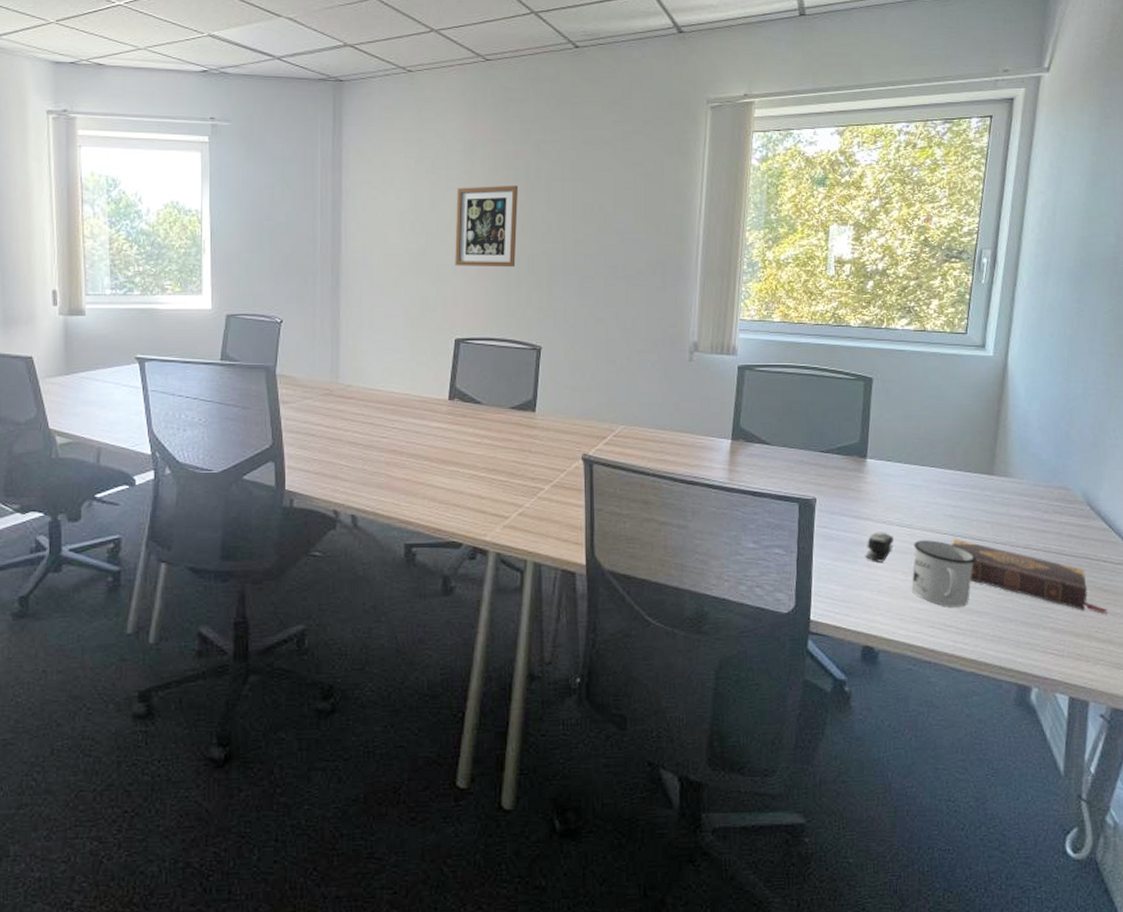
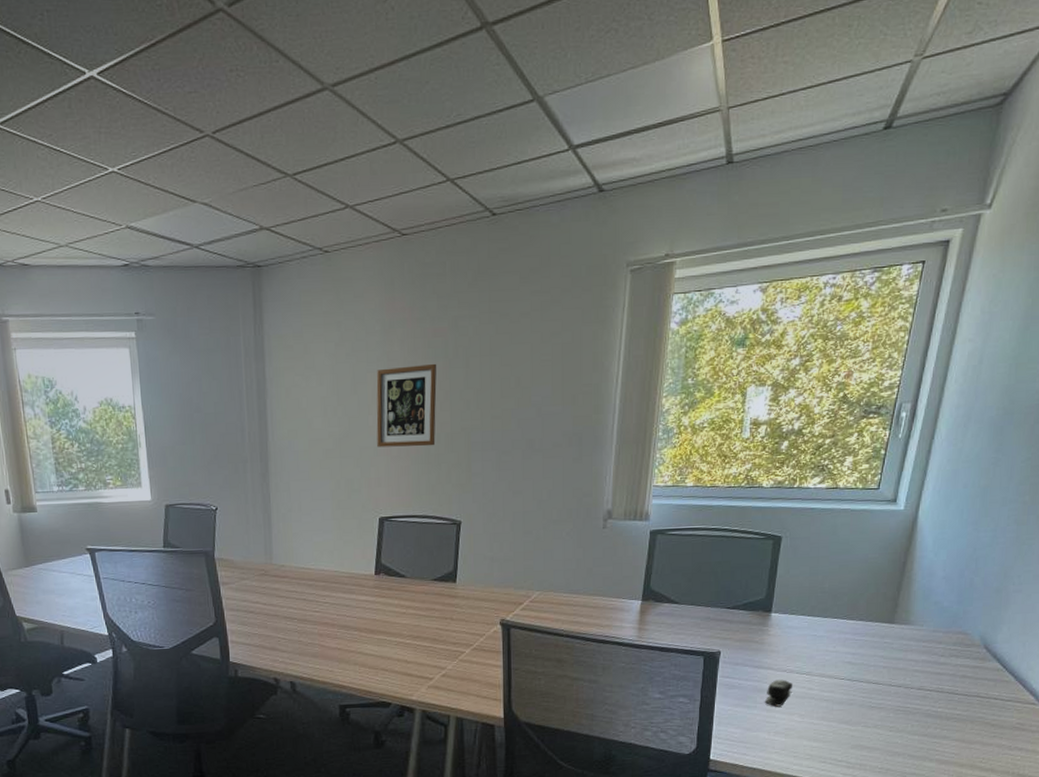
mug: present [911,540,976,607] -> none [806,685,871,744]
book: present [951,538,1108,615] -> none [847,683,993,747]

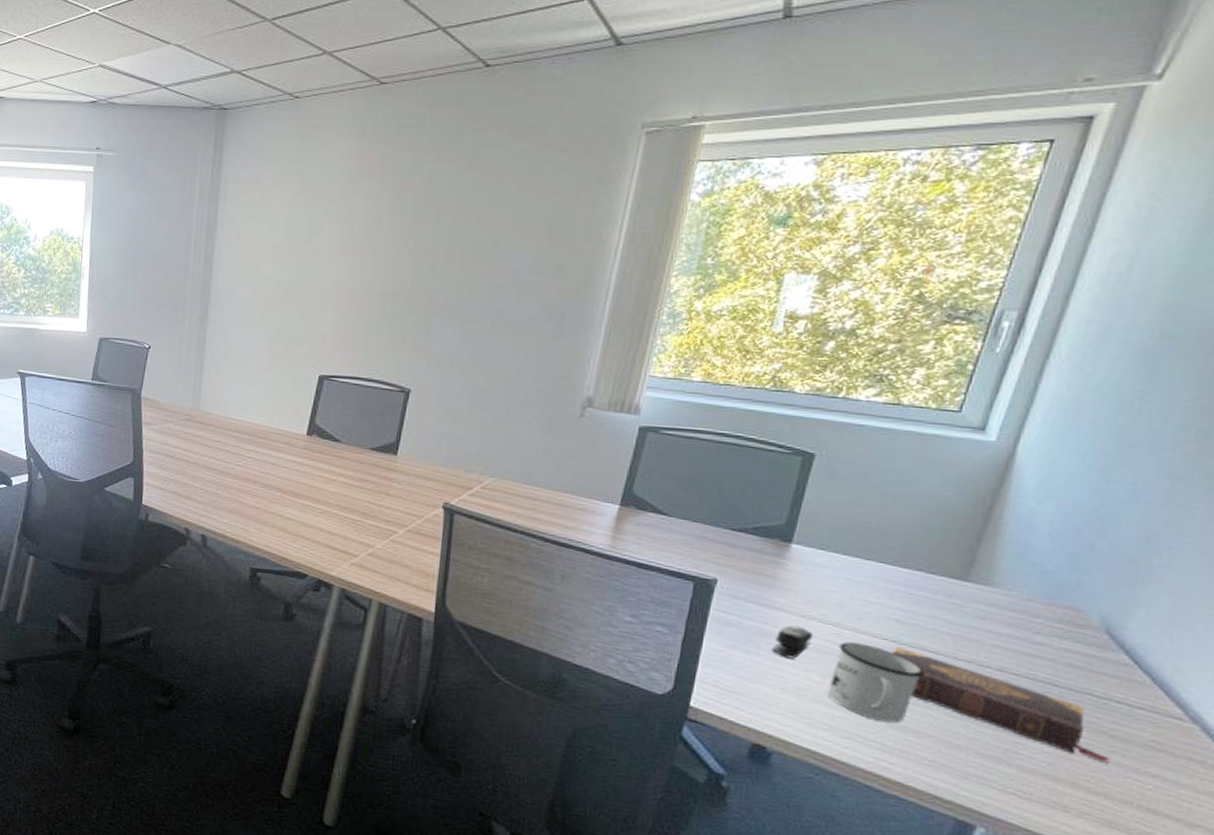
wall art: present [376,363,437,448] -> none [326,218,402,306]
mug: none [806,685,871,744] -> present [827,641,925,723]
book: none [847,683,993,747] -> present [891,646,1110,764]

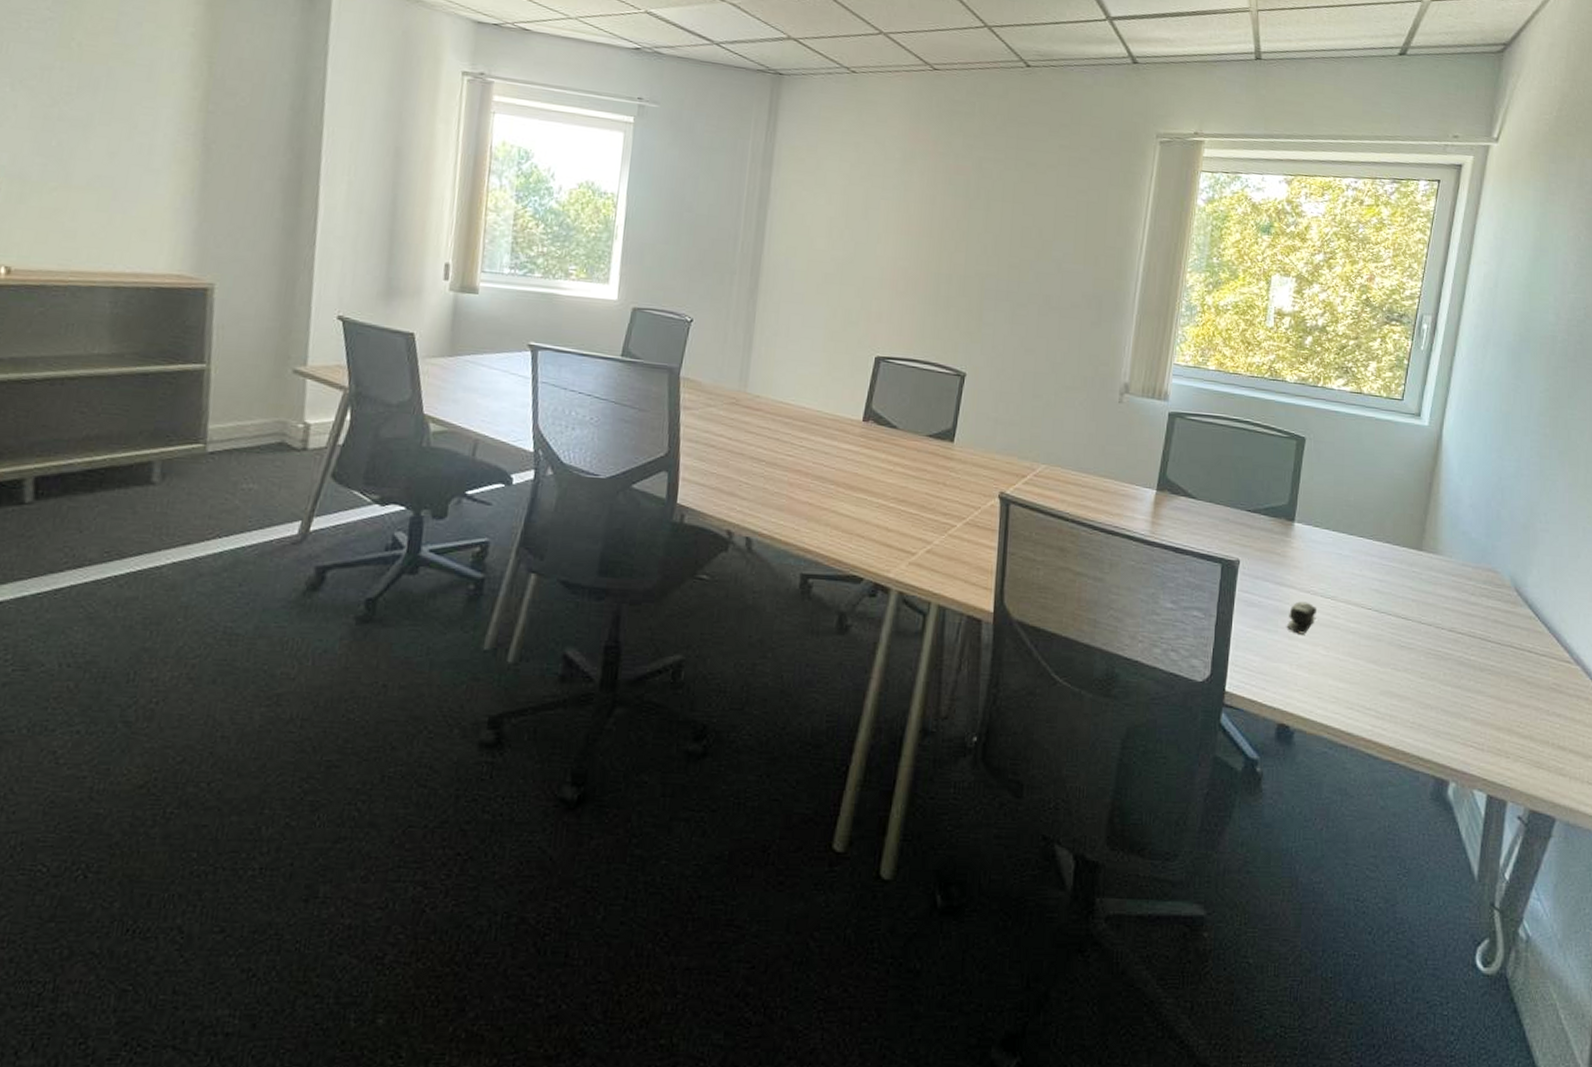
mug: present [827,641,925,723] -> none [1332,614,1400,689]
book: present [891,646,1110,764] -> none [1375,615,1530,709]

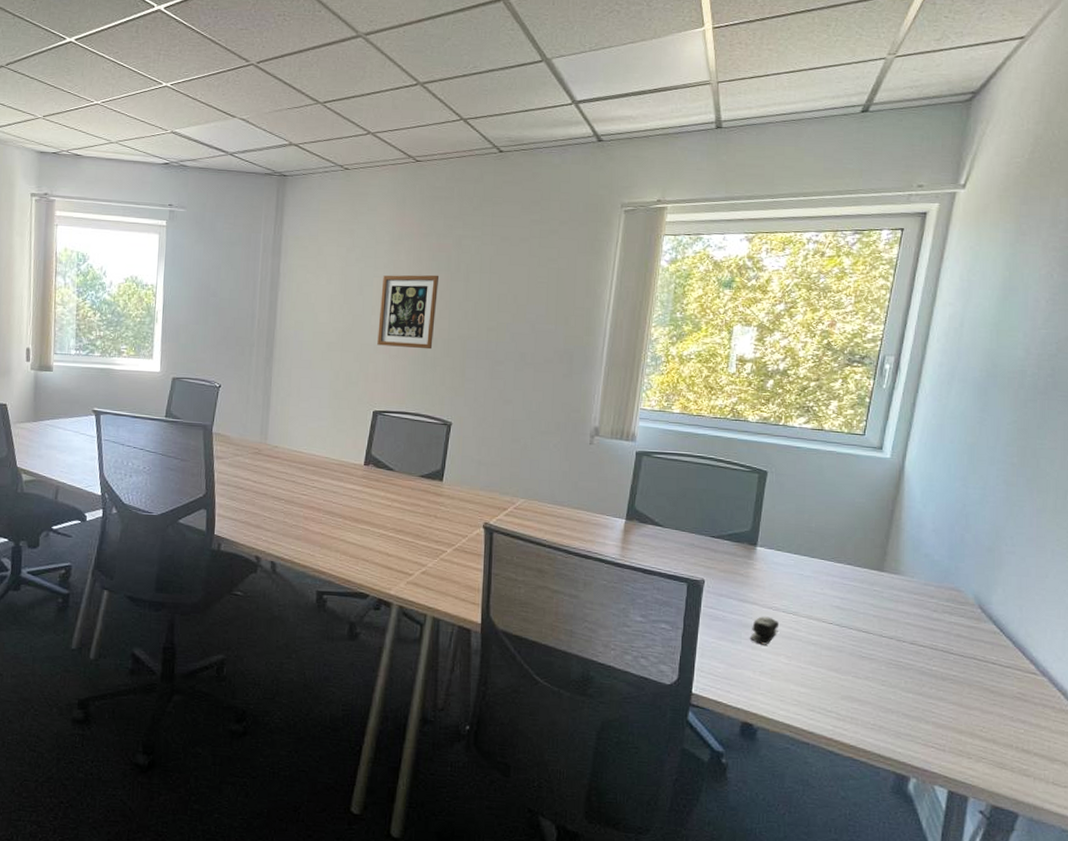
wall art: none [883,198,955,287] -> present [377,275,439,350]

